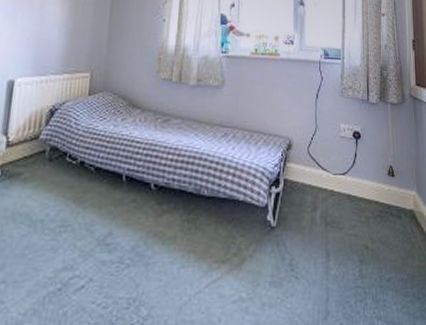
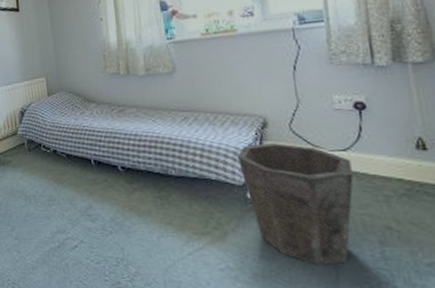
waste bin: none [263,165,347,289] -> present [236,143,354,266]

